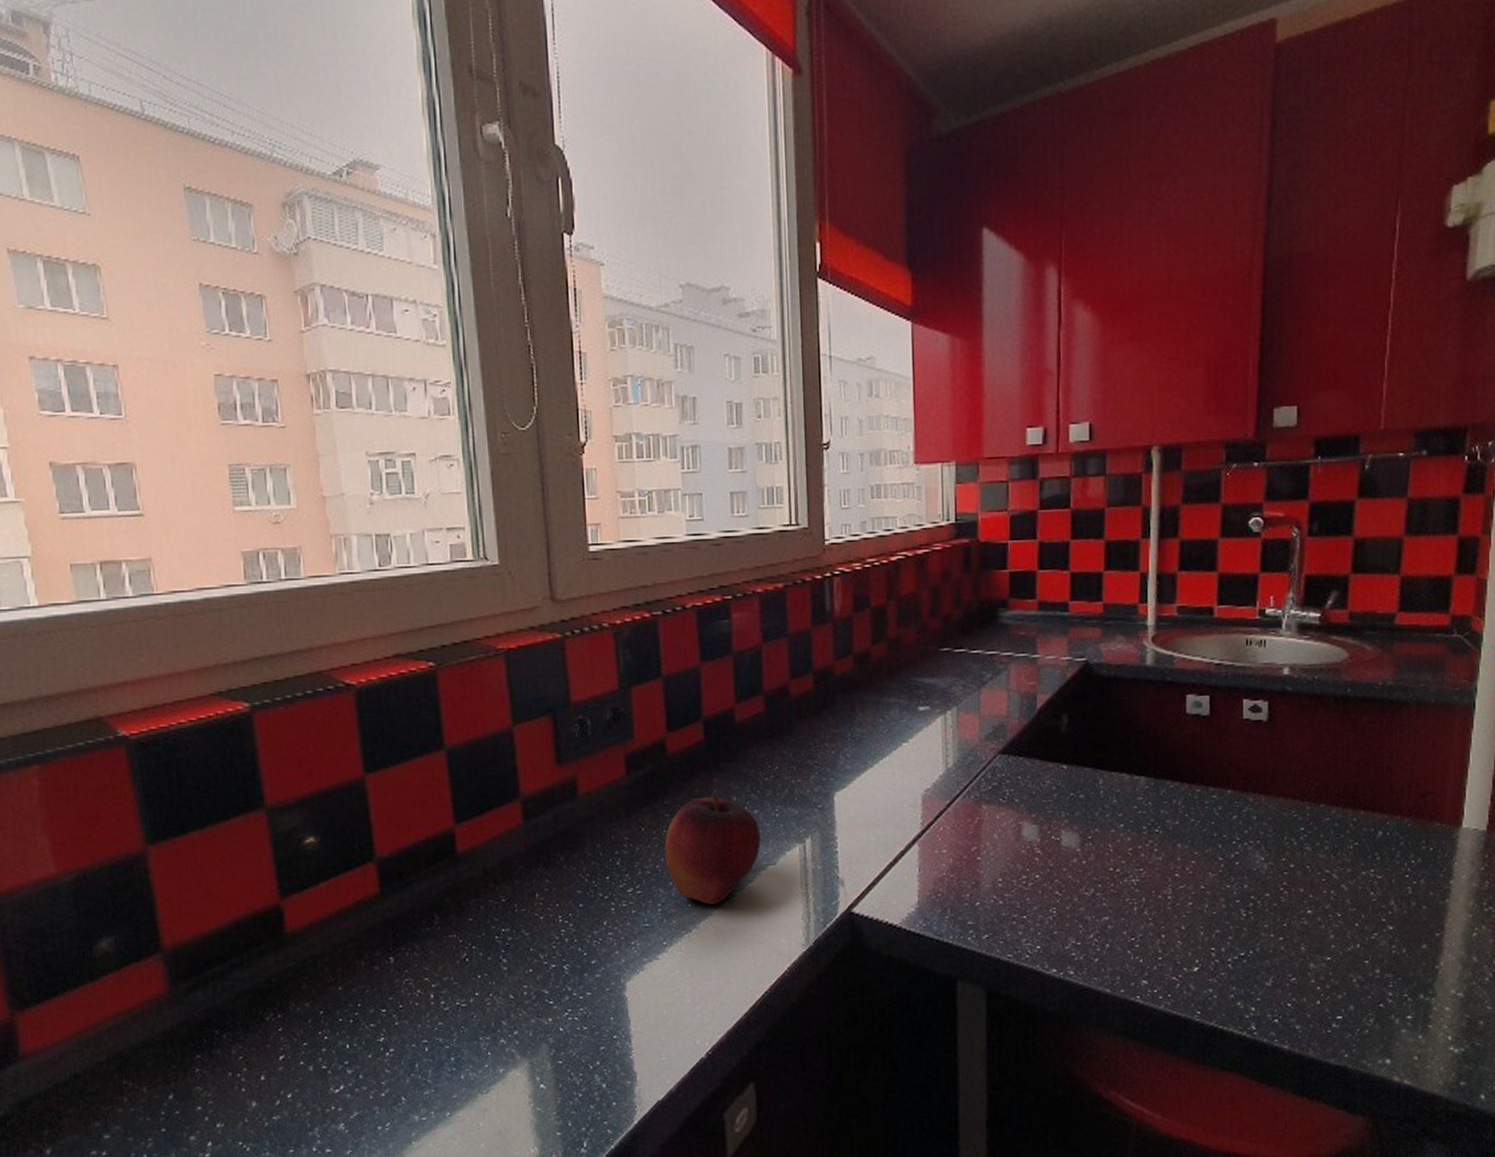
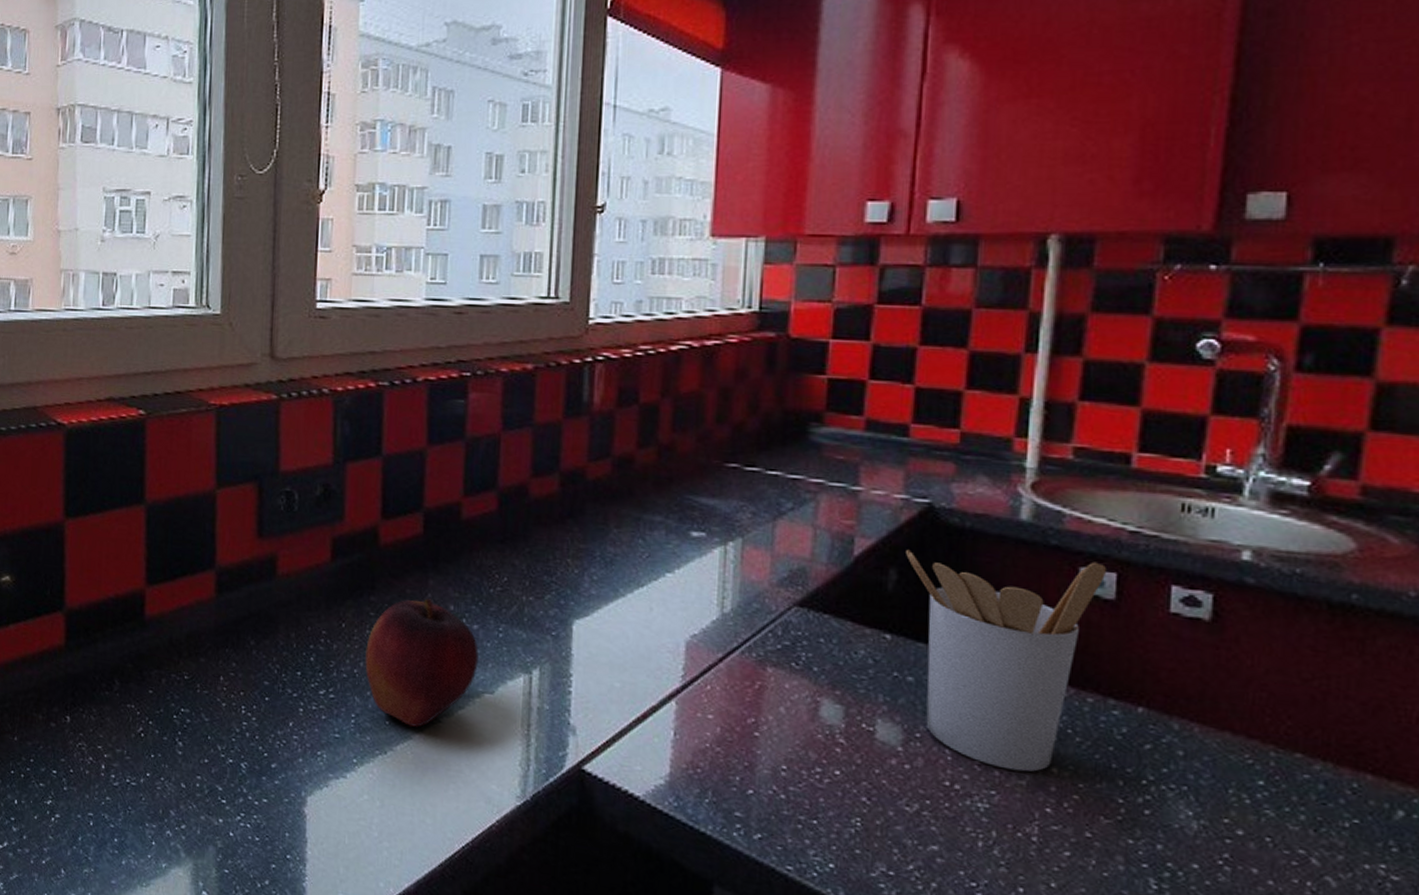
utensil holder: none [1073,689,1203,851] -> present [906,549,1108,772]

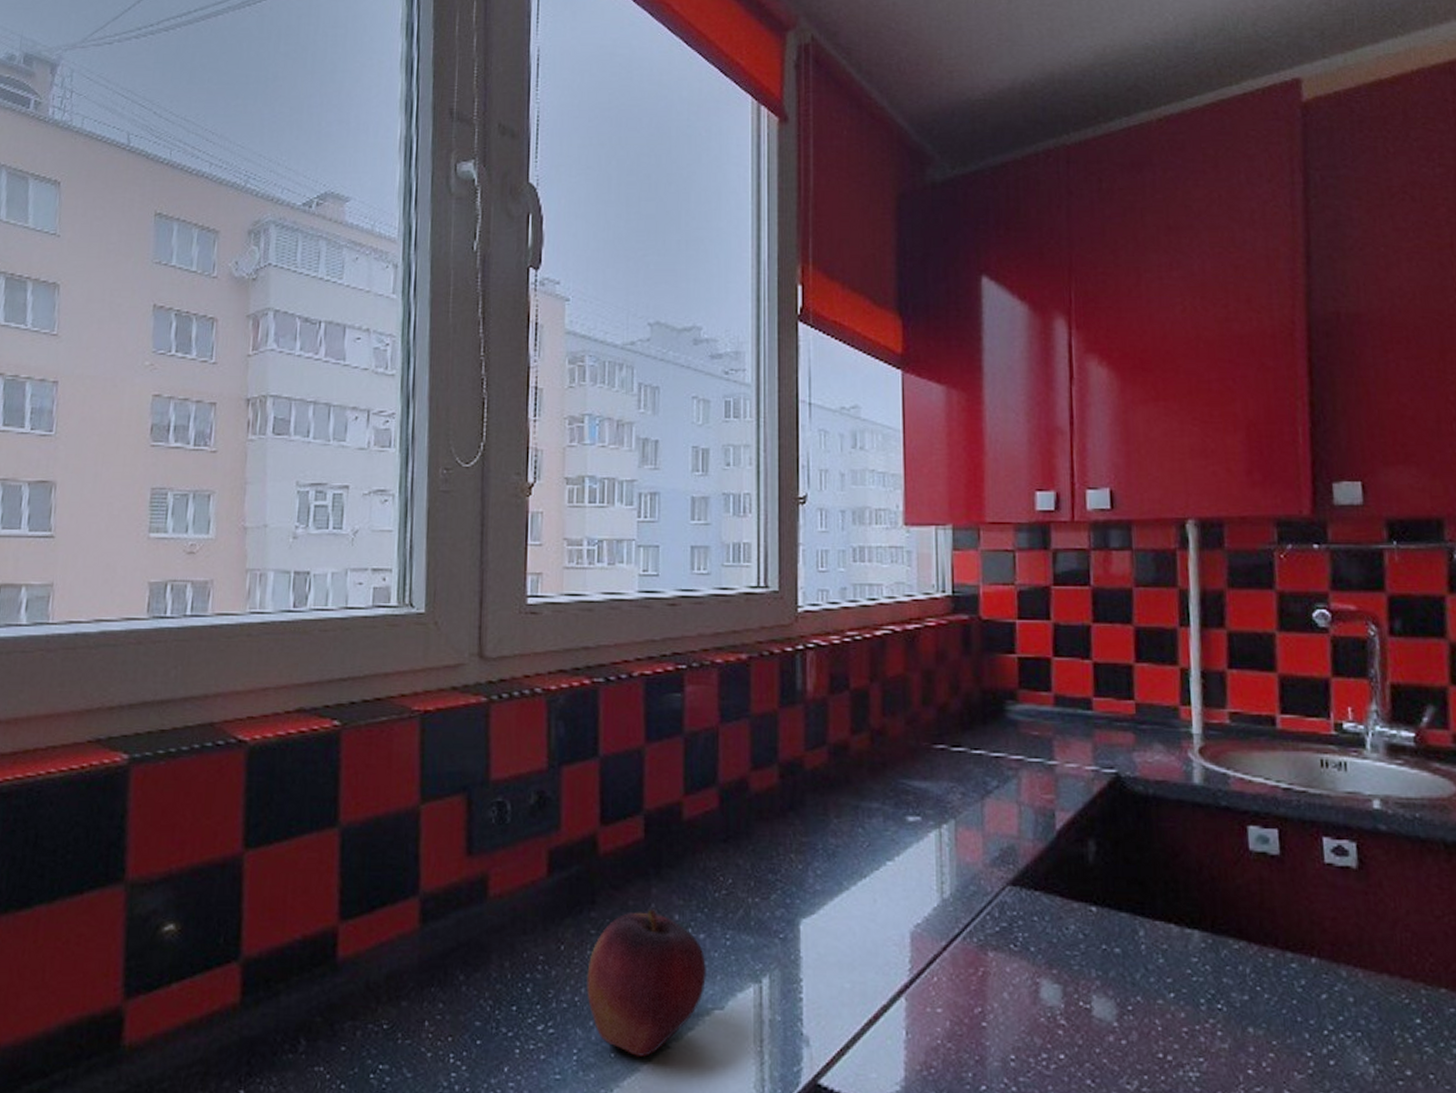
utensil holder: present [906,549,1108,772] -> none [1101,819,1270,1035]

